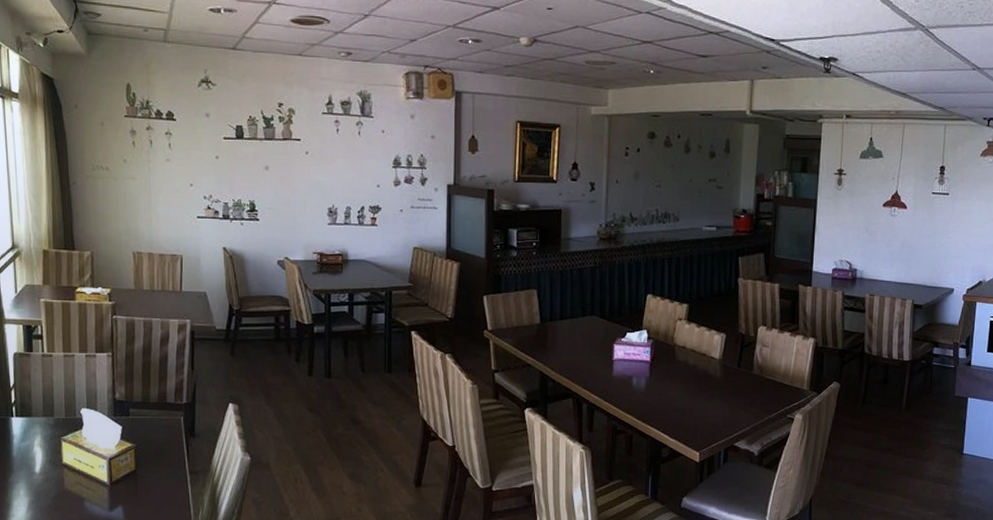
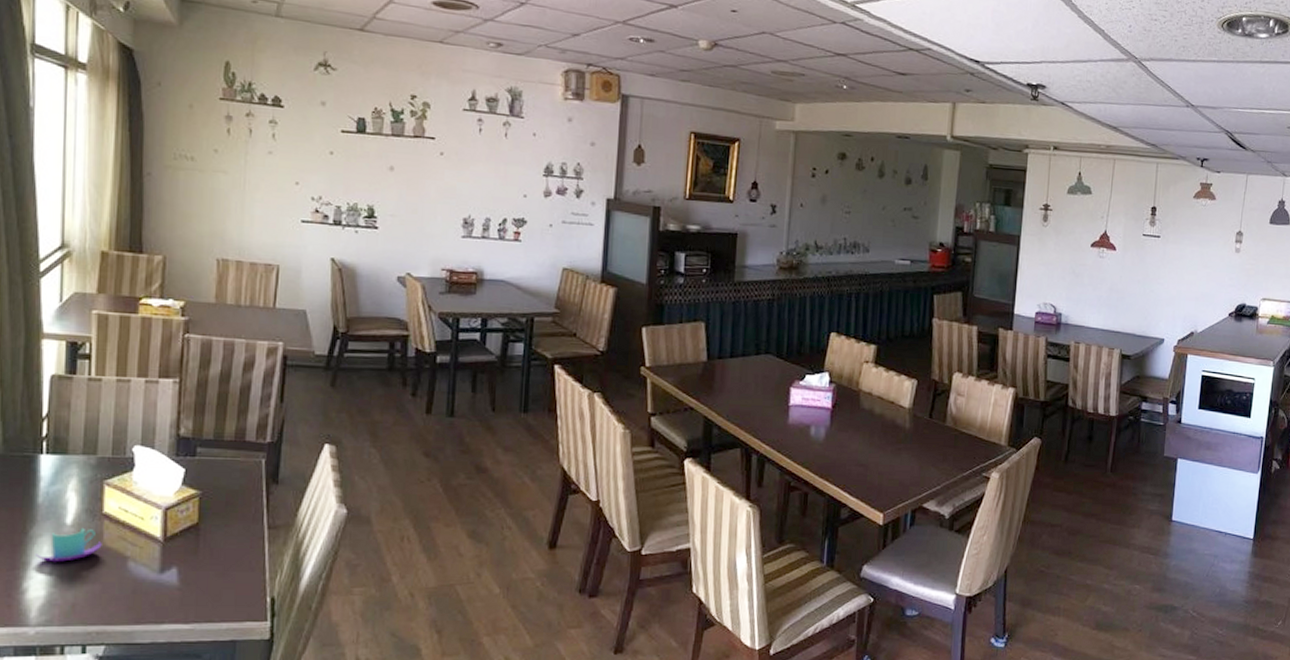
teacup: none [14,475,64,503] -> present [34,527,102,562]

